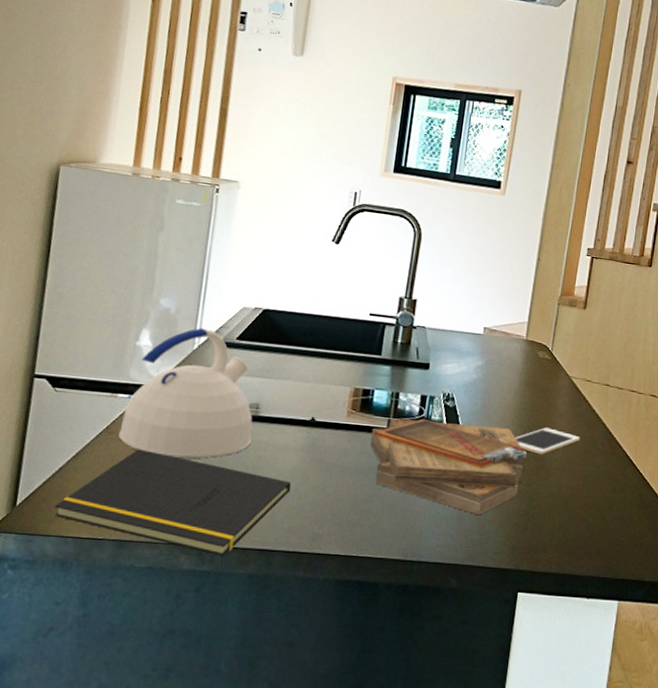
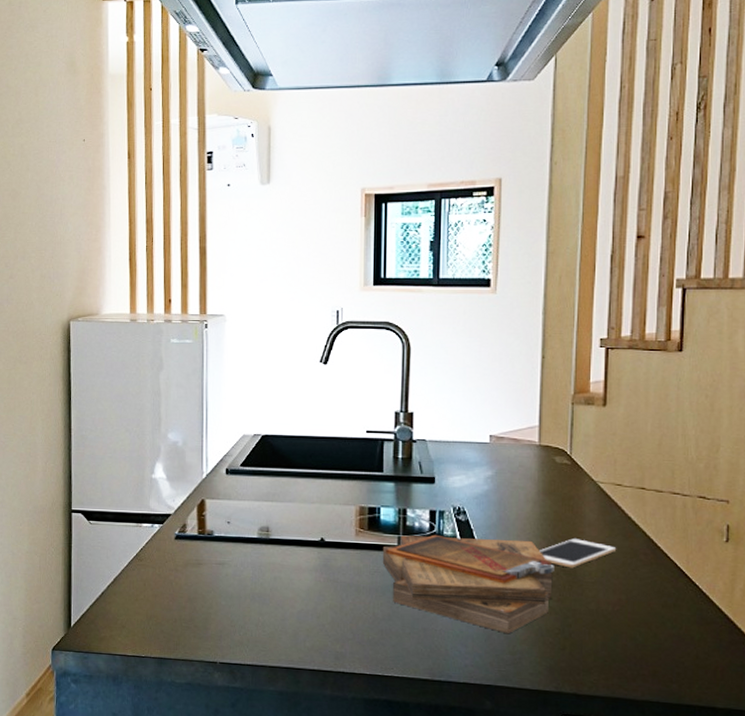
notepad: present [55,449,292,556] -> none [102,574,309,674]
kettle: present [119,328,253,458] -> none [147,458,267,581]

